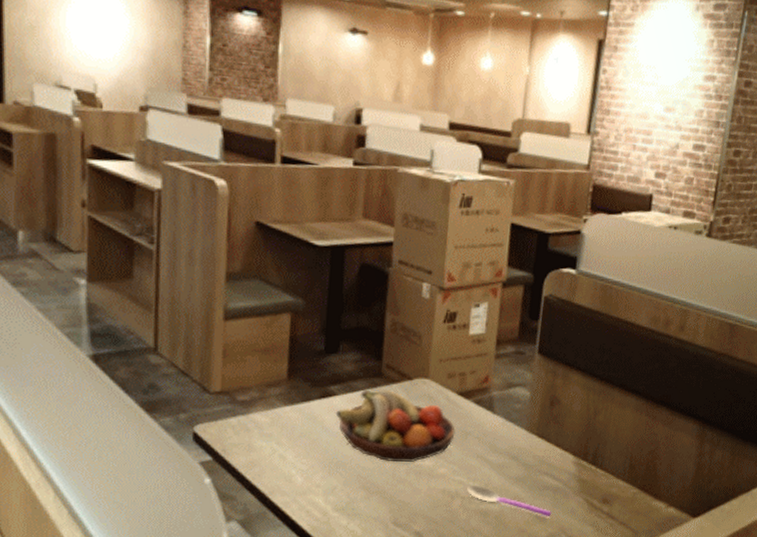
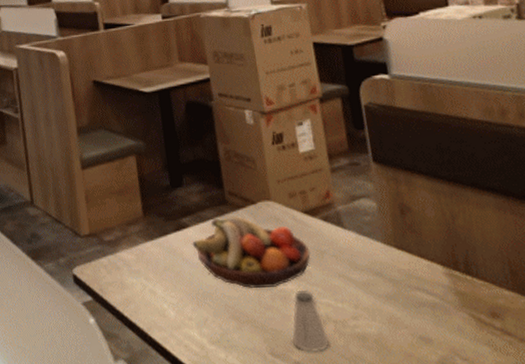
saltshaker: none [417,466,453,524] -> present [291,289,329,352]
spoon: present [467,486,551,516] -> none [337,307,436,337]

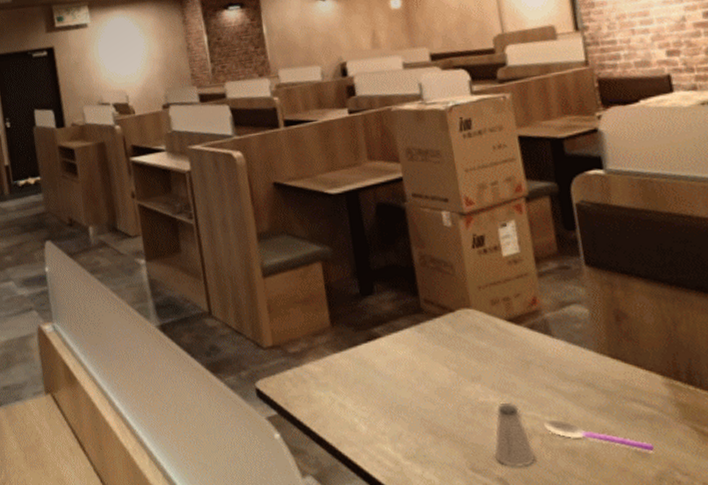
fruit bowl: present [192,215,311,289] -> none [384,324,516,402]
spoon: none [337,307,436,337] -> present [544,420,654,451]

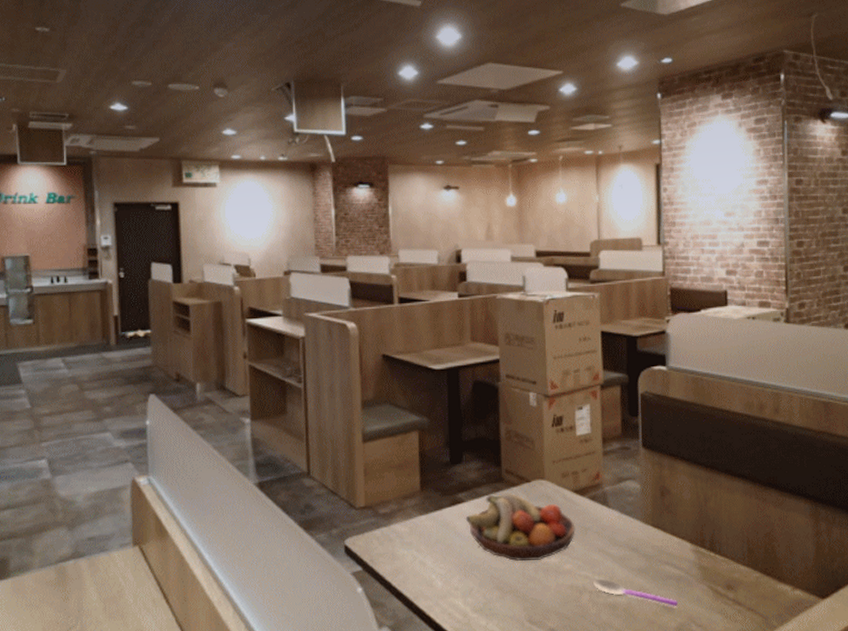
fruit bowl: none [384,324,516,402] -> present [465,492,575,562]
saltshaker: present [493,402,535,467] -> none [549,563,583,619]

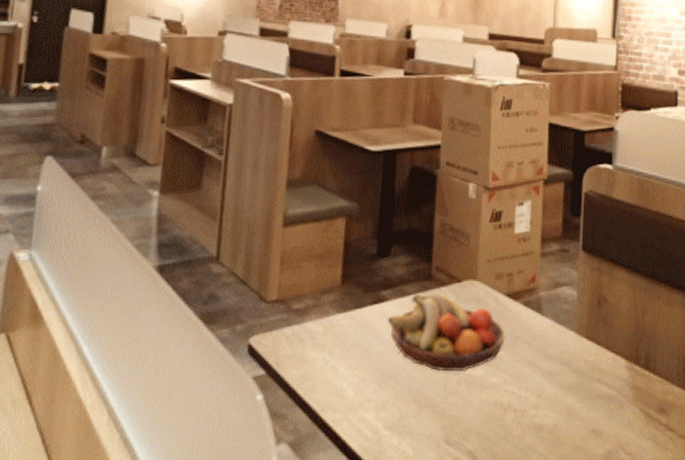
spoon: present [593,579,678,606] -> none [519,396,607,430]

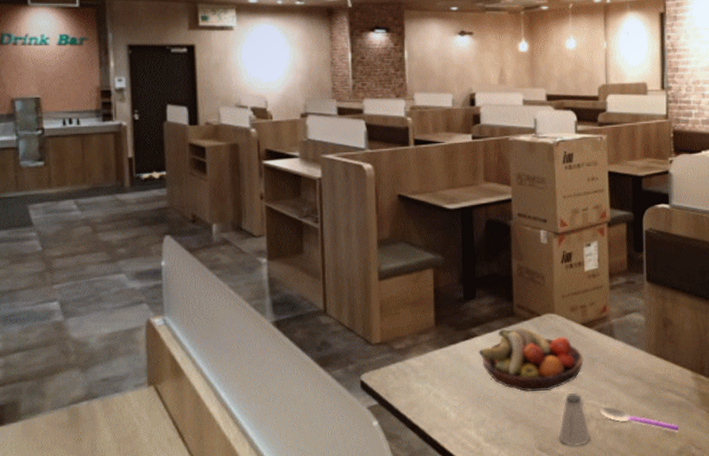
saltshaker: none [469,375,507,441] -> present [558,392,591,446]
spoon: none [519,396,607,430] -> present [600,407,679,431]

